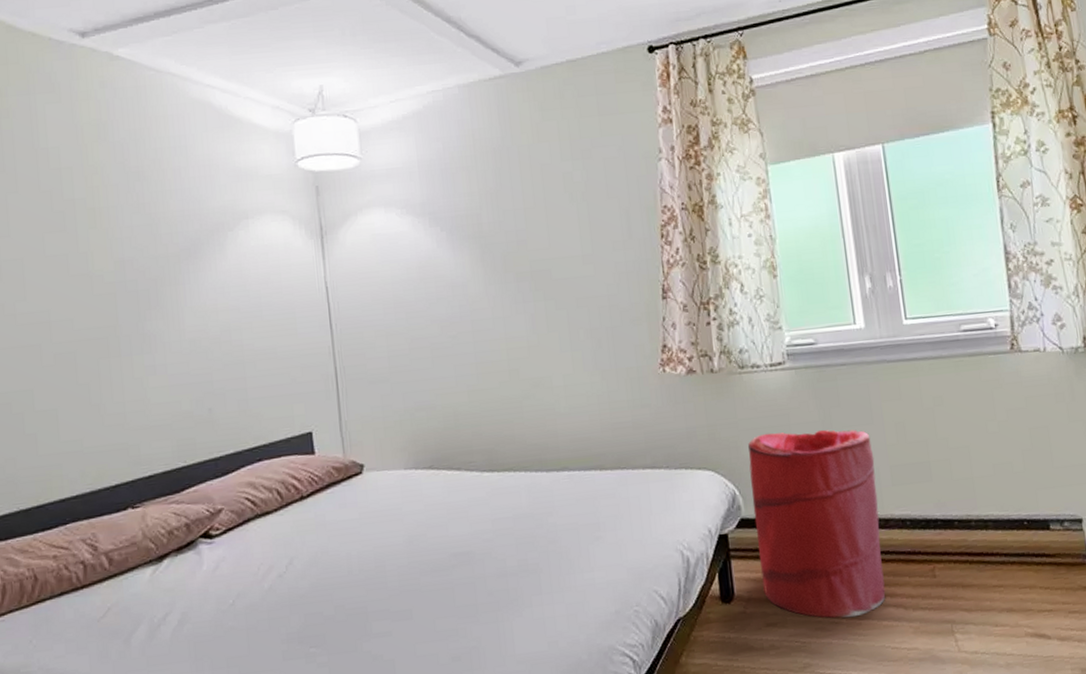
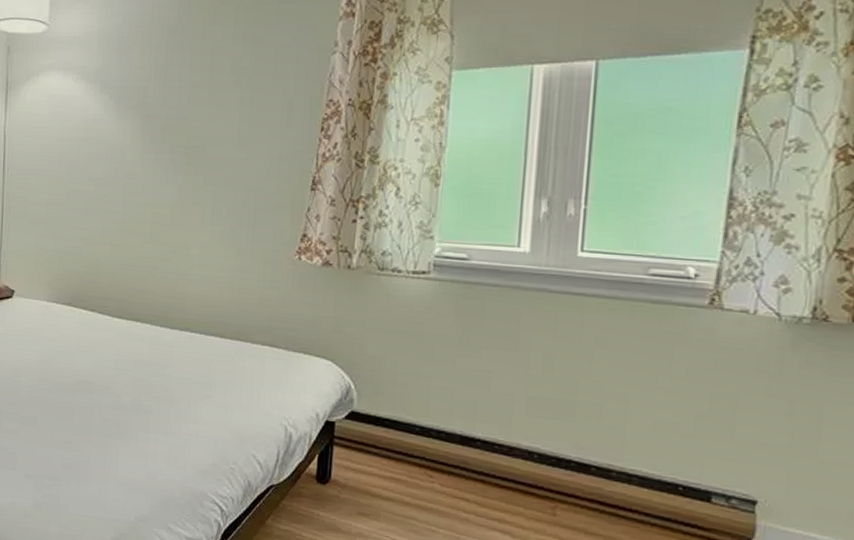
laundry hamper: present [748,429,886,618] -> none [362,337,511,531]

